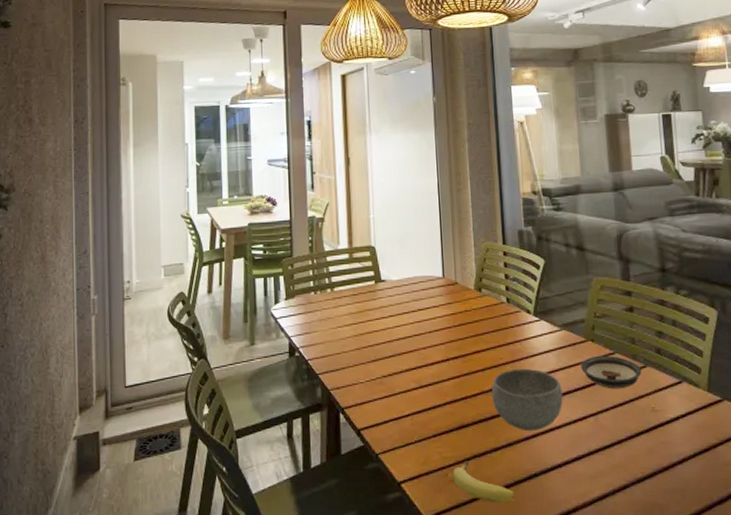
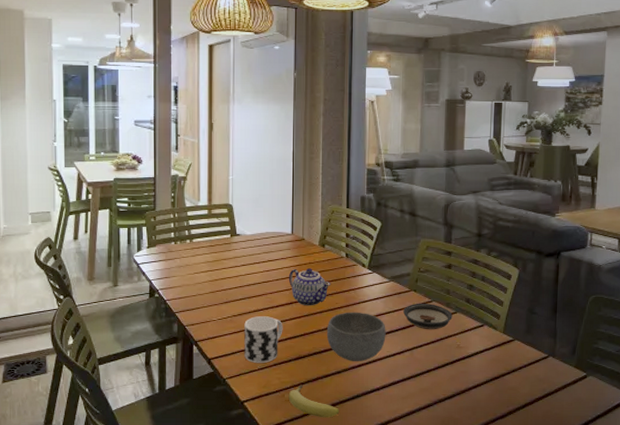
cup: none [396,376,441,434] -> present [244,316,283,363]
teapot: none [442,317,493,363] -> present [288,268,331,306]

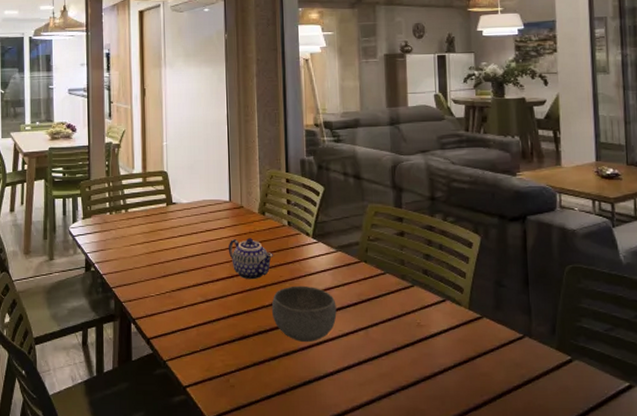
cup: present [244,316,283,363] -> none [183,291,225,343]
fruit: present [288,384,340,418] -> none [233,368,291,407]
saucer: present [403,303,453,330] -> none [354,275,410,306]

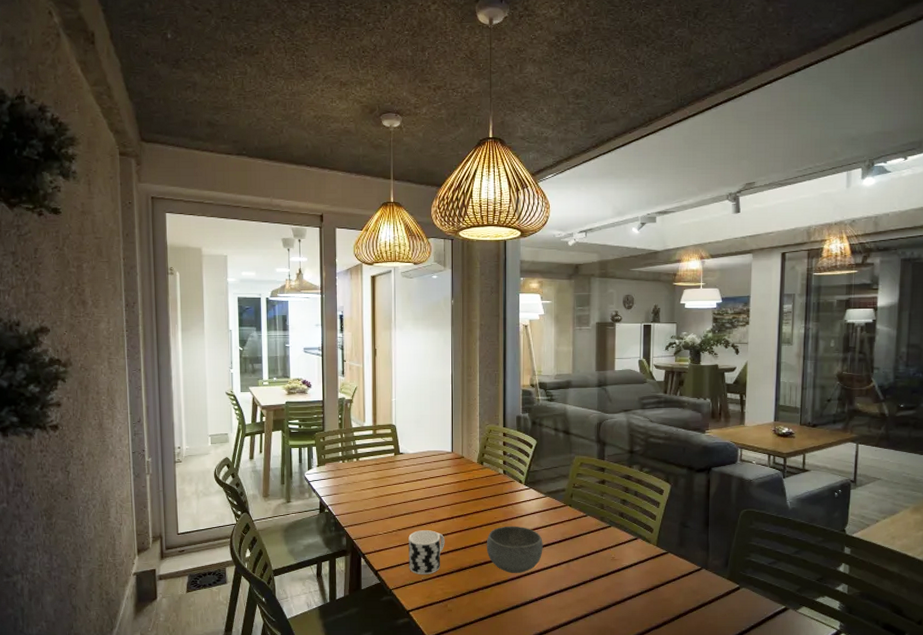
cup: none [183,291,225,343] -> present [408,530,445,574]
teapot: present [228,238,274,280] -> none [449,484,490,521]

